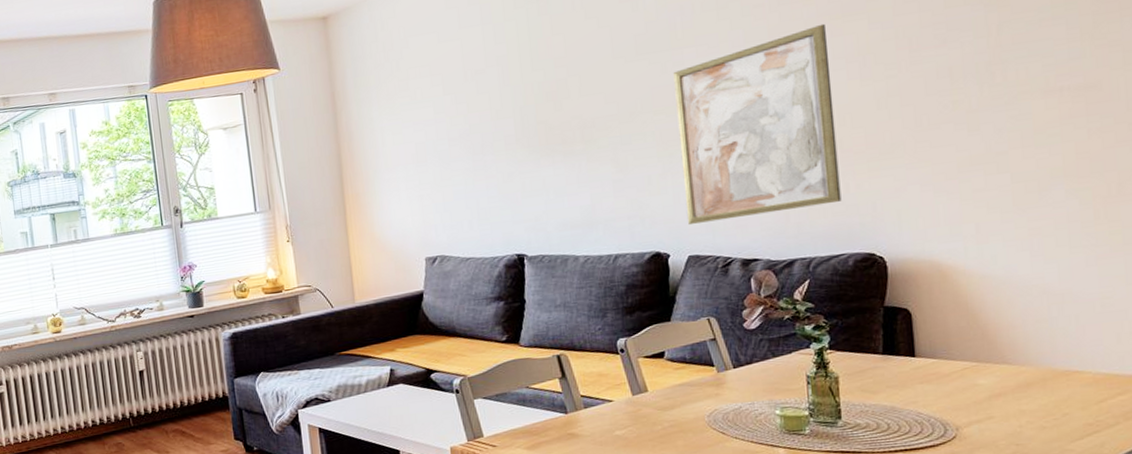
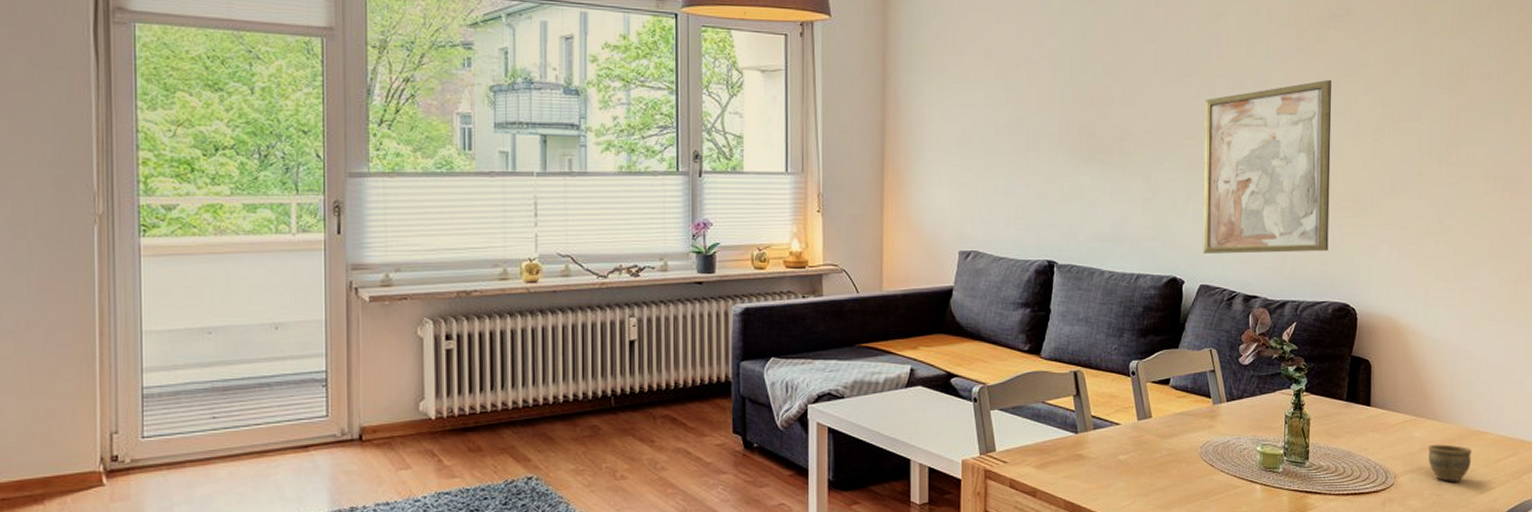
cup: none [1000,389,1062,429] -> present [1428,444,1472,481]

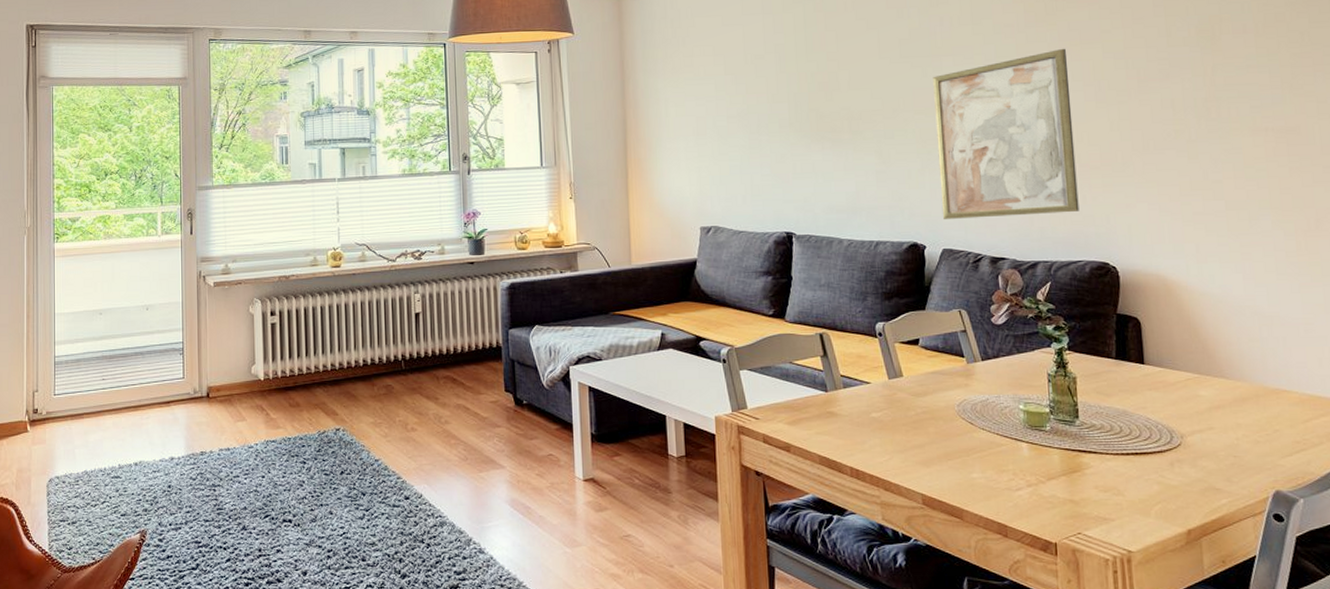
cup: present [1428,444,1472,481] -> none [1219,403,1273,442]

